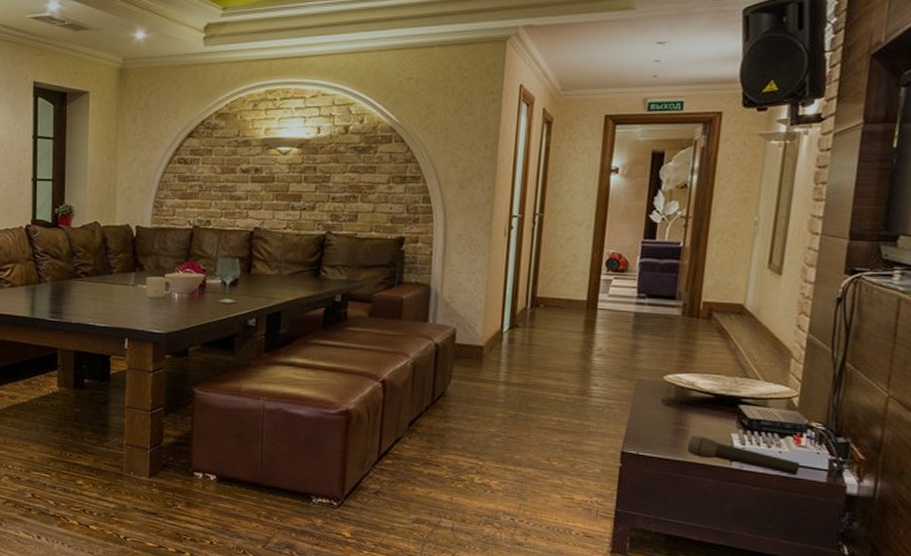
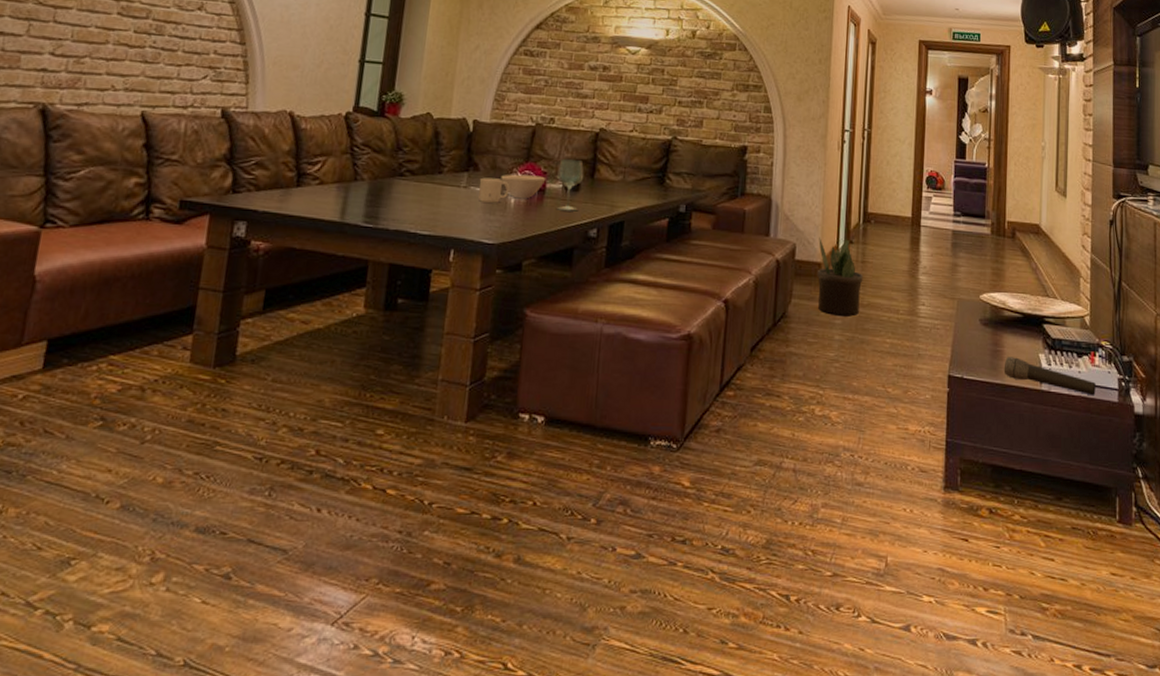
planter: none [478,322,530,397] -> present [816,237,863,318]

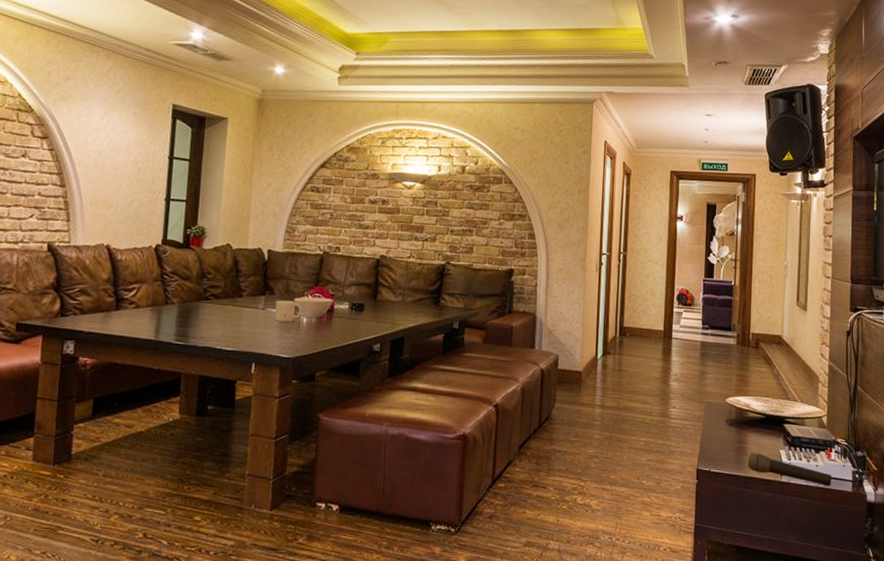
wine glass: present [556,159,584,212] -> none [343,283,368,329]
planter: present [816,237,863,318] -> none [577,349,620,419]

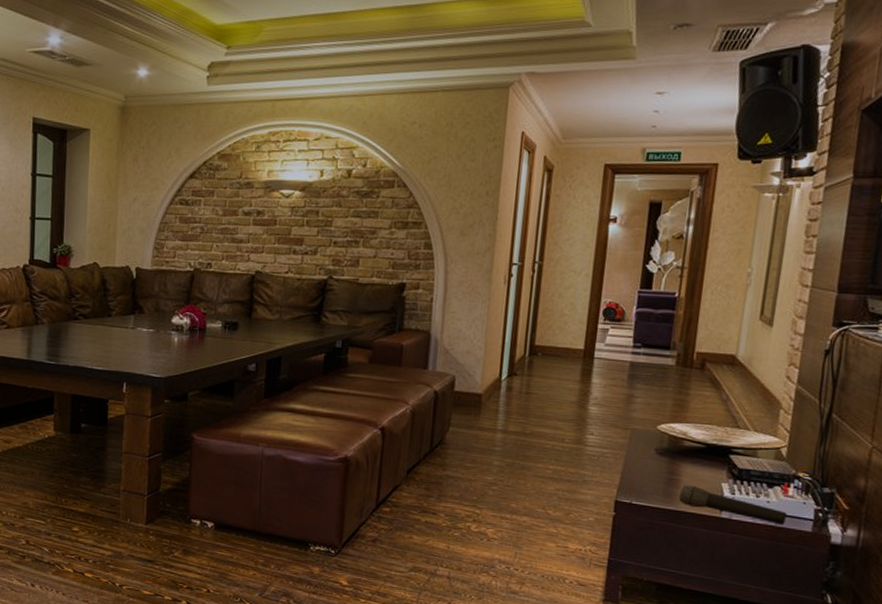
mug: present [274,300,302,323] -> none [144,319,173,343]
bowl: present [294,297,334,319] -> none [164,316,206,338]

